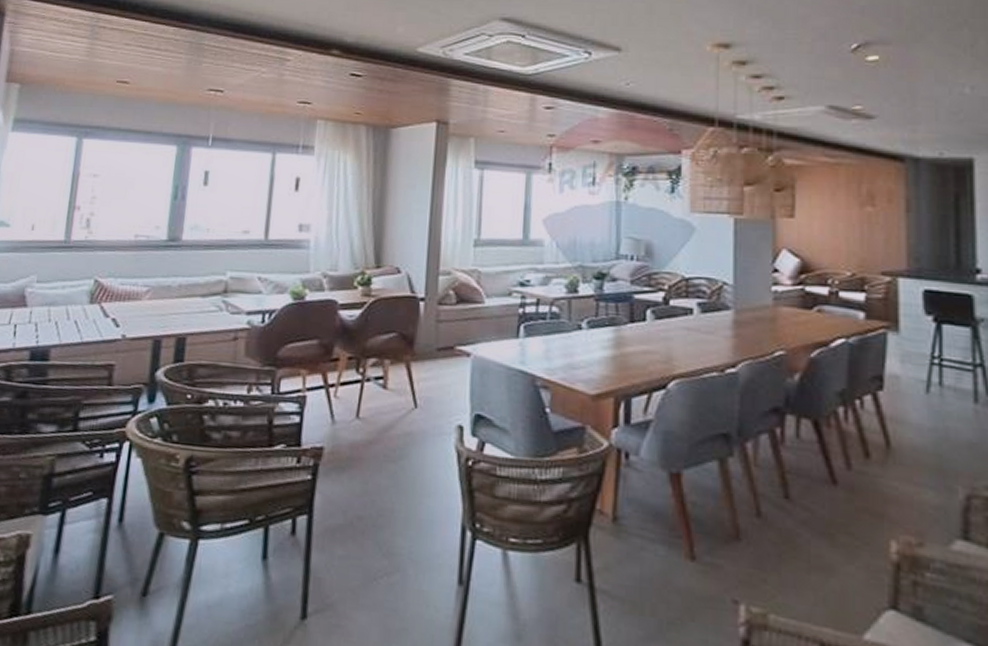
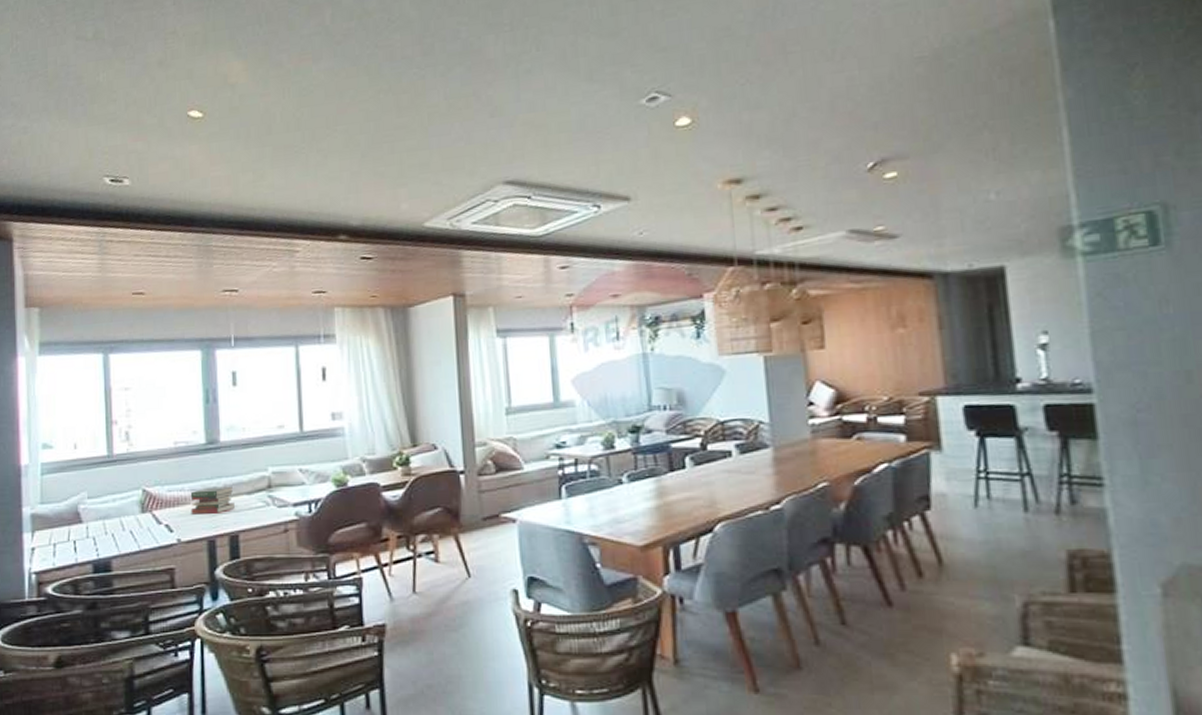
books: none [140,285,188,313] -> present [190,486,235,514]

